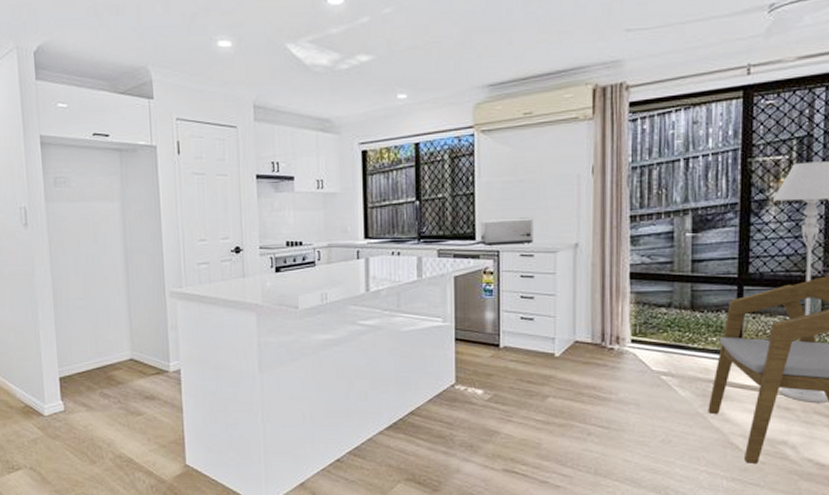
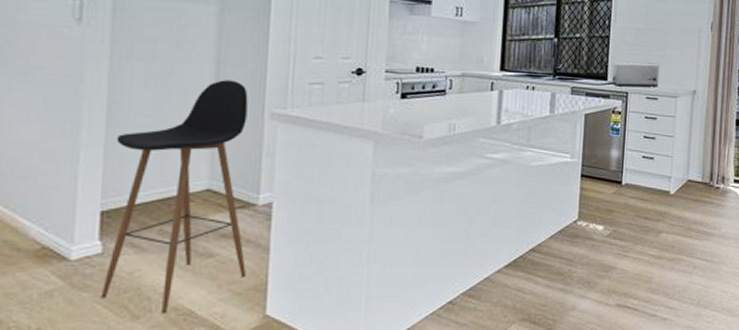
bar stool: none [62,265,168,460] -> present [100,80,248,314]

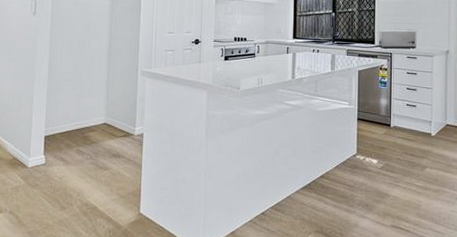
bar stool: present [100,80,248,314] -> none [44,49,128,207]

